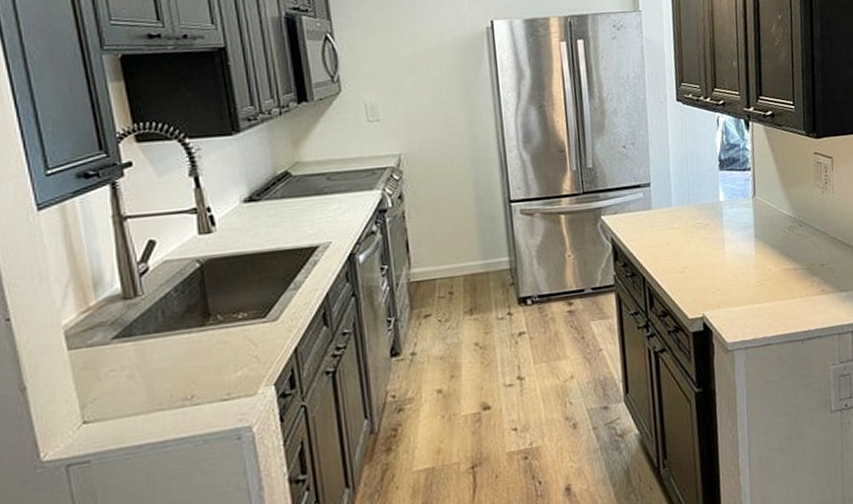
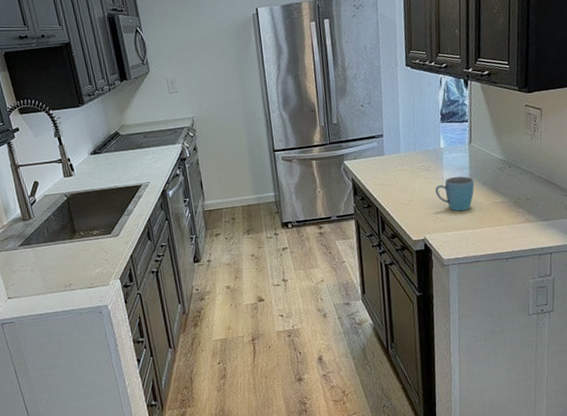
mug: none [714,236,761,281] -> present [435,176,475,212]

